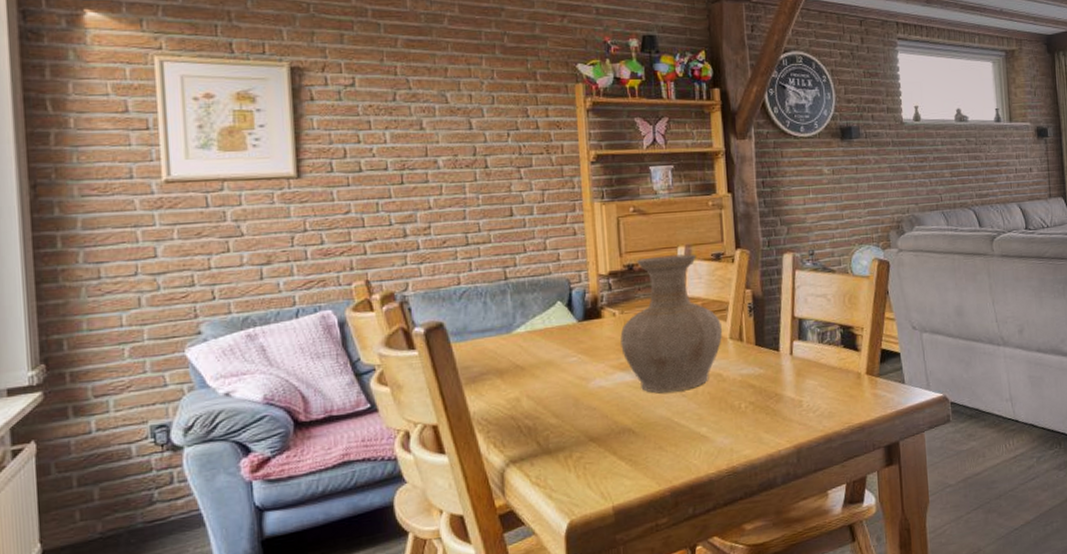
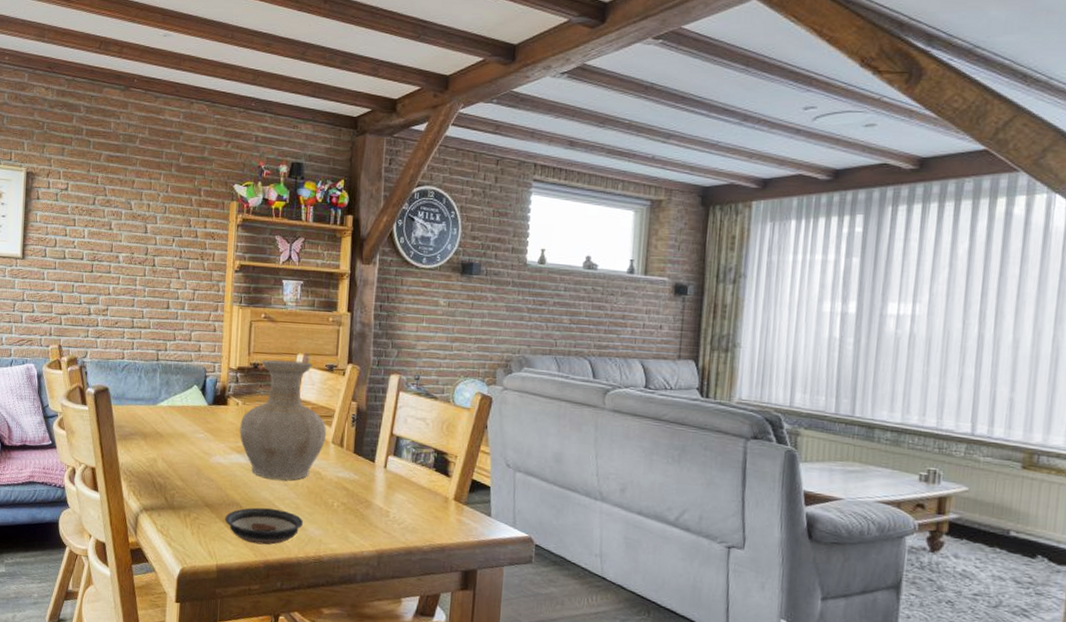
saucer: none [616,425,710,472] -> present [225,507,304,545]

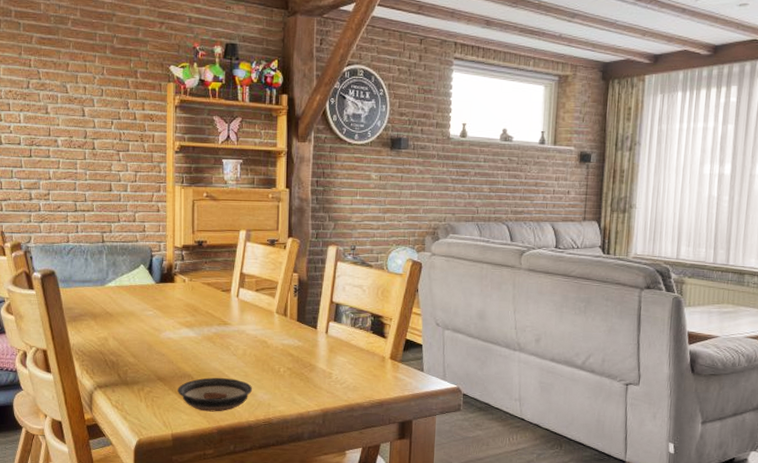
vase: present [239,359,327,480] -> none [188,236,271,350]

